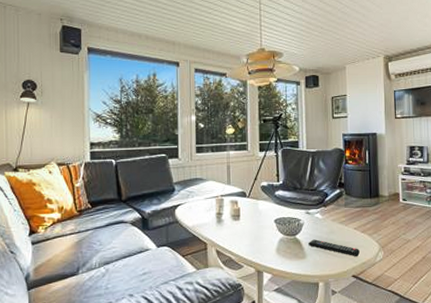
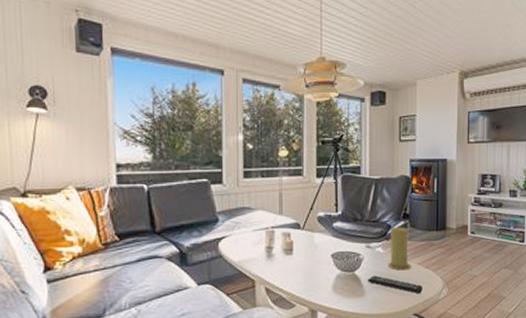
candle: none [326,194,349,235] -> present [388,227,412,271]

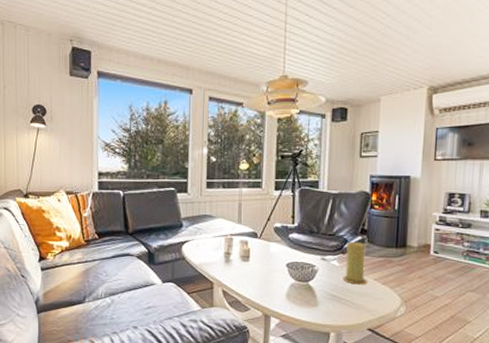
remote control: present [368,275,423,294] -> none [322,287,379,310]

